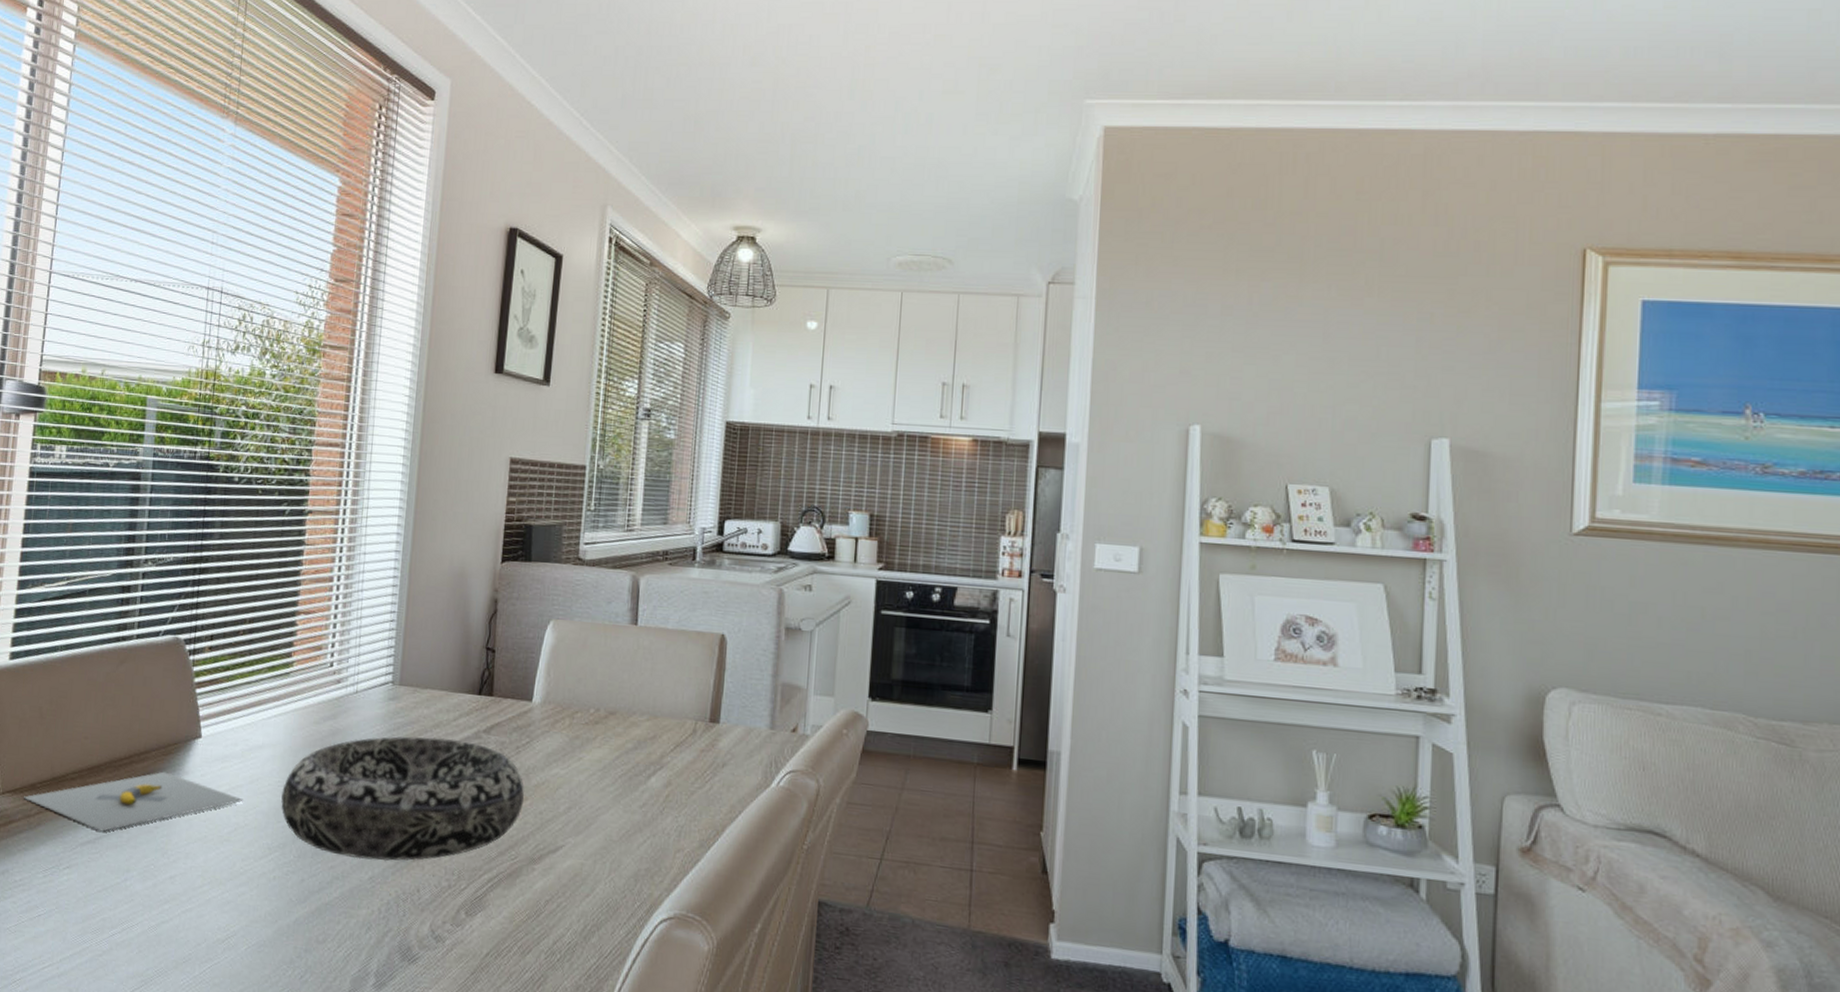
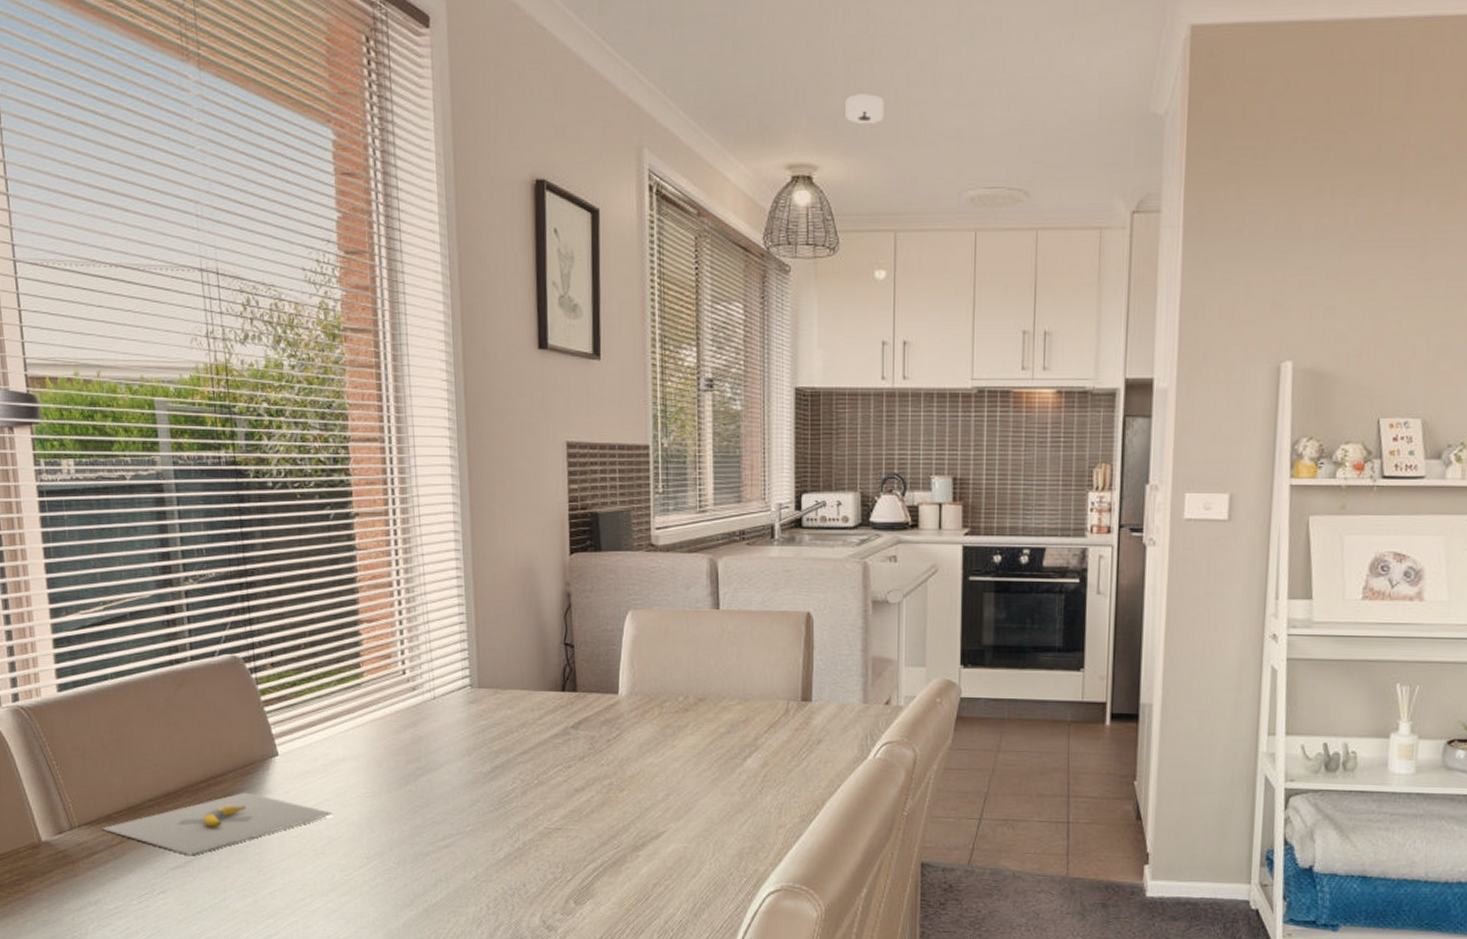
decorative bowl: present [281,736,525,861] -> none [371,736,621,861]
smoke detector: none [789,170,825,195] -> present [845,94,884,124]

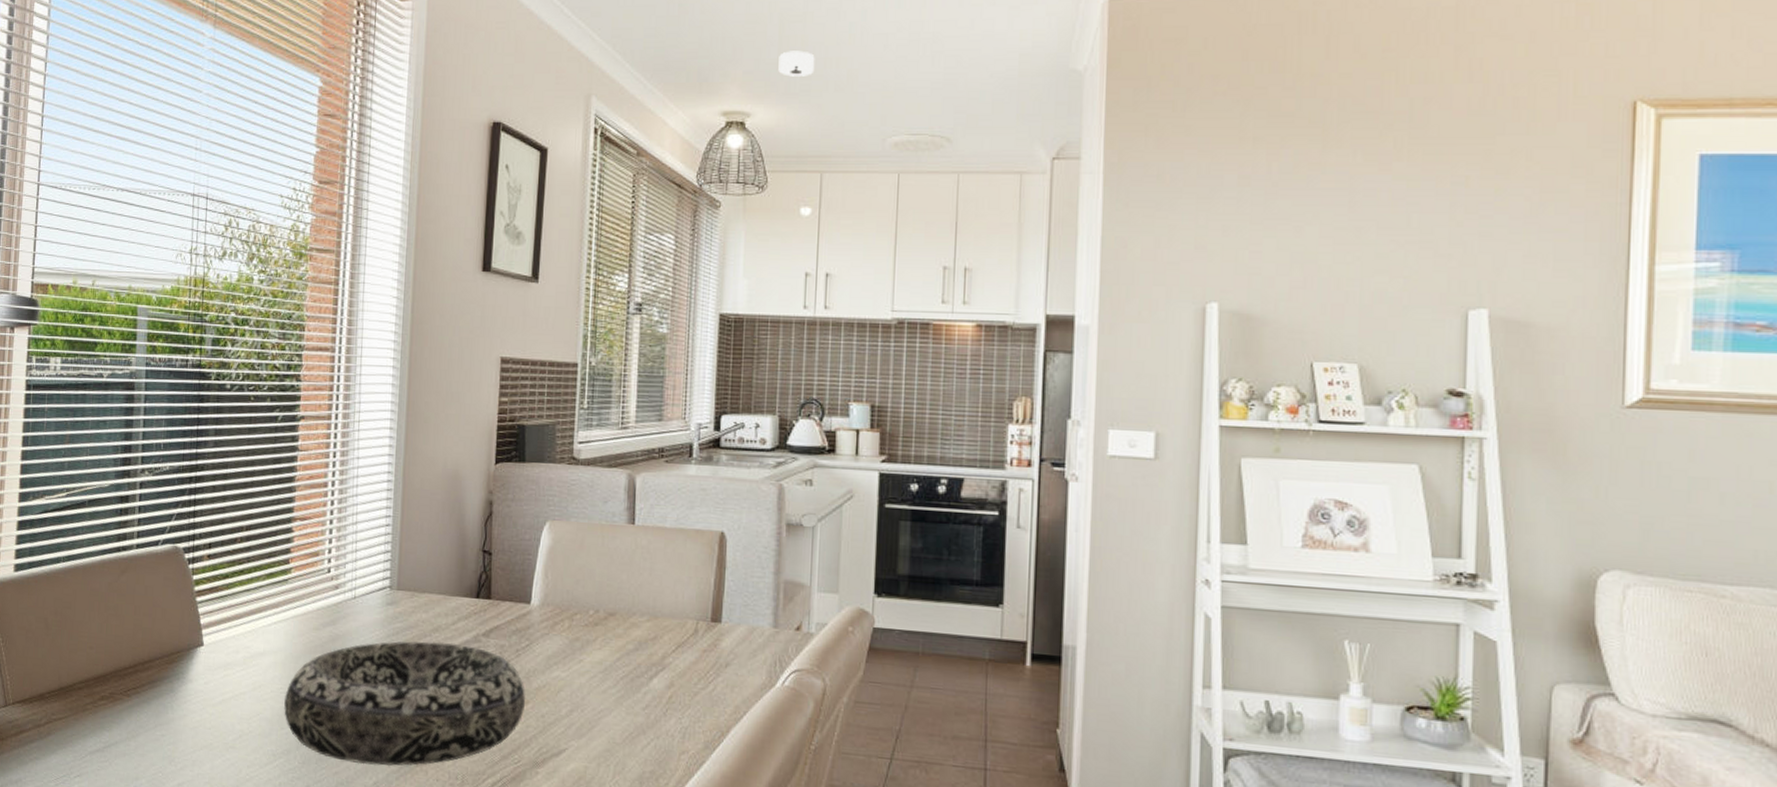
banana: present [102,792,333,855] -> none [33,680,247,740]
decorative bowl: none [371,736,621,861] -> present [284,641,526,766]

